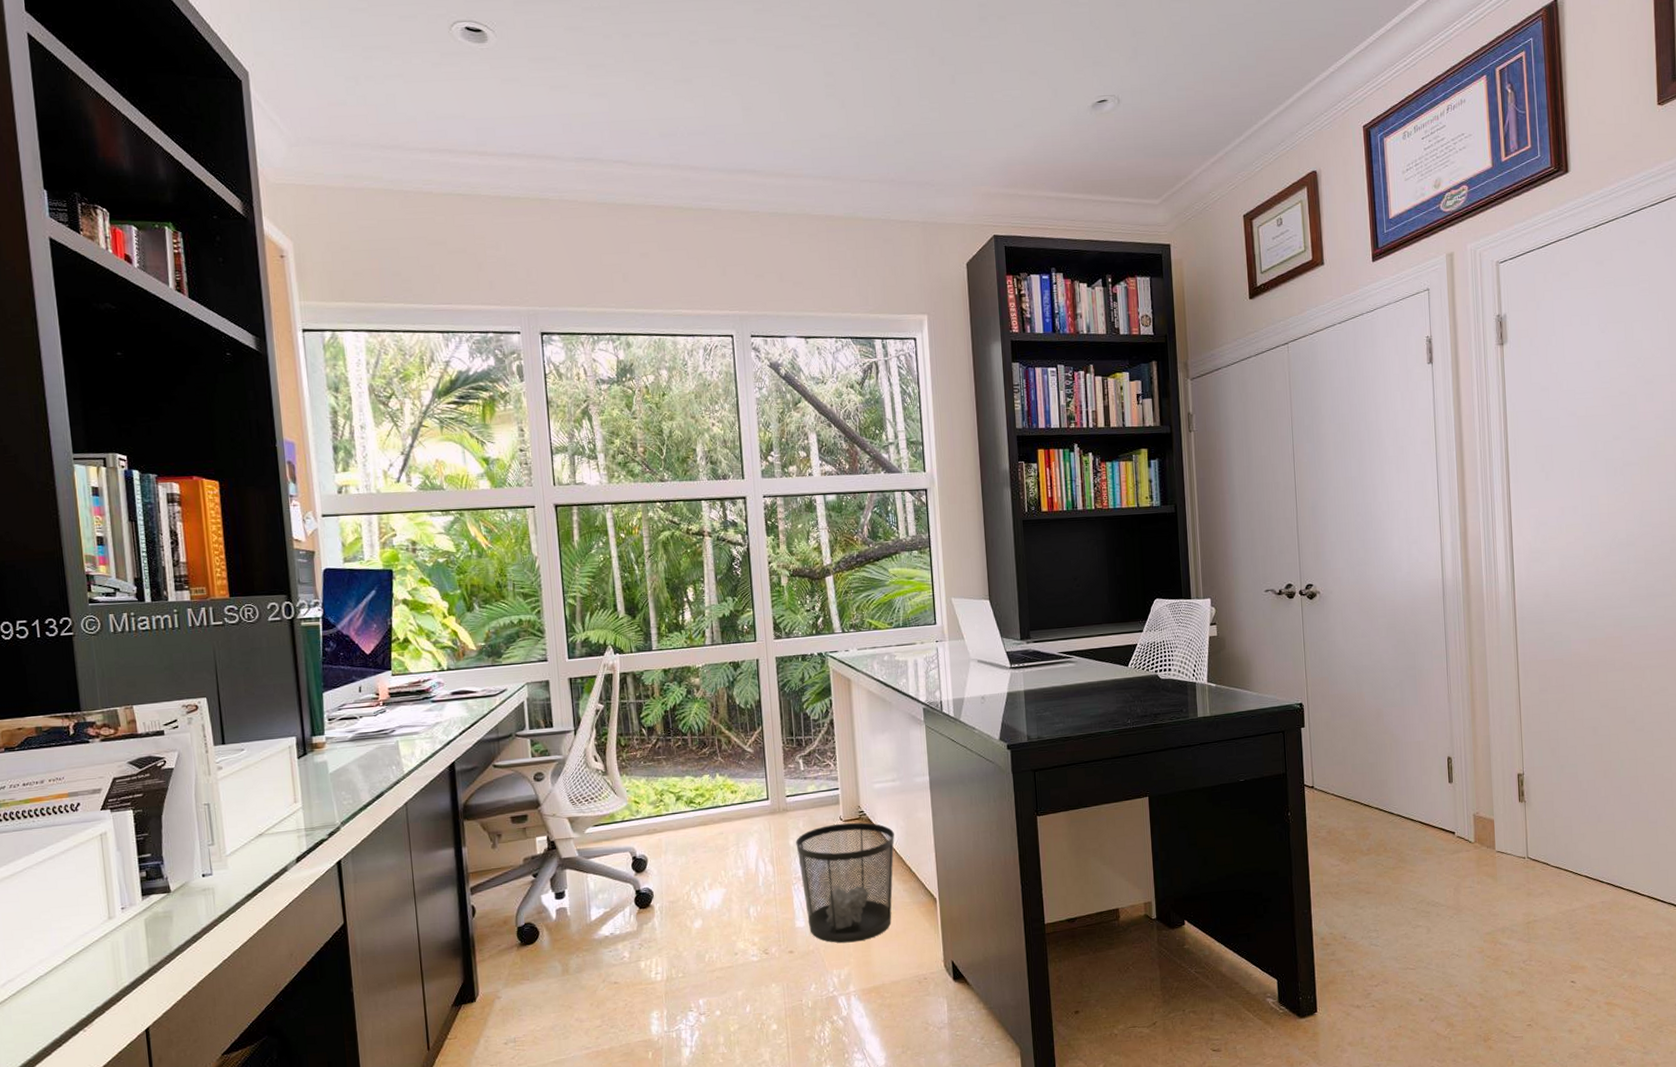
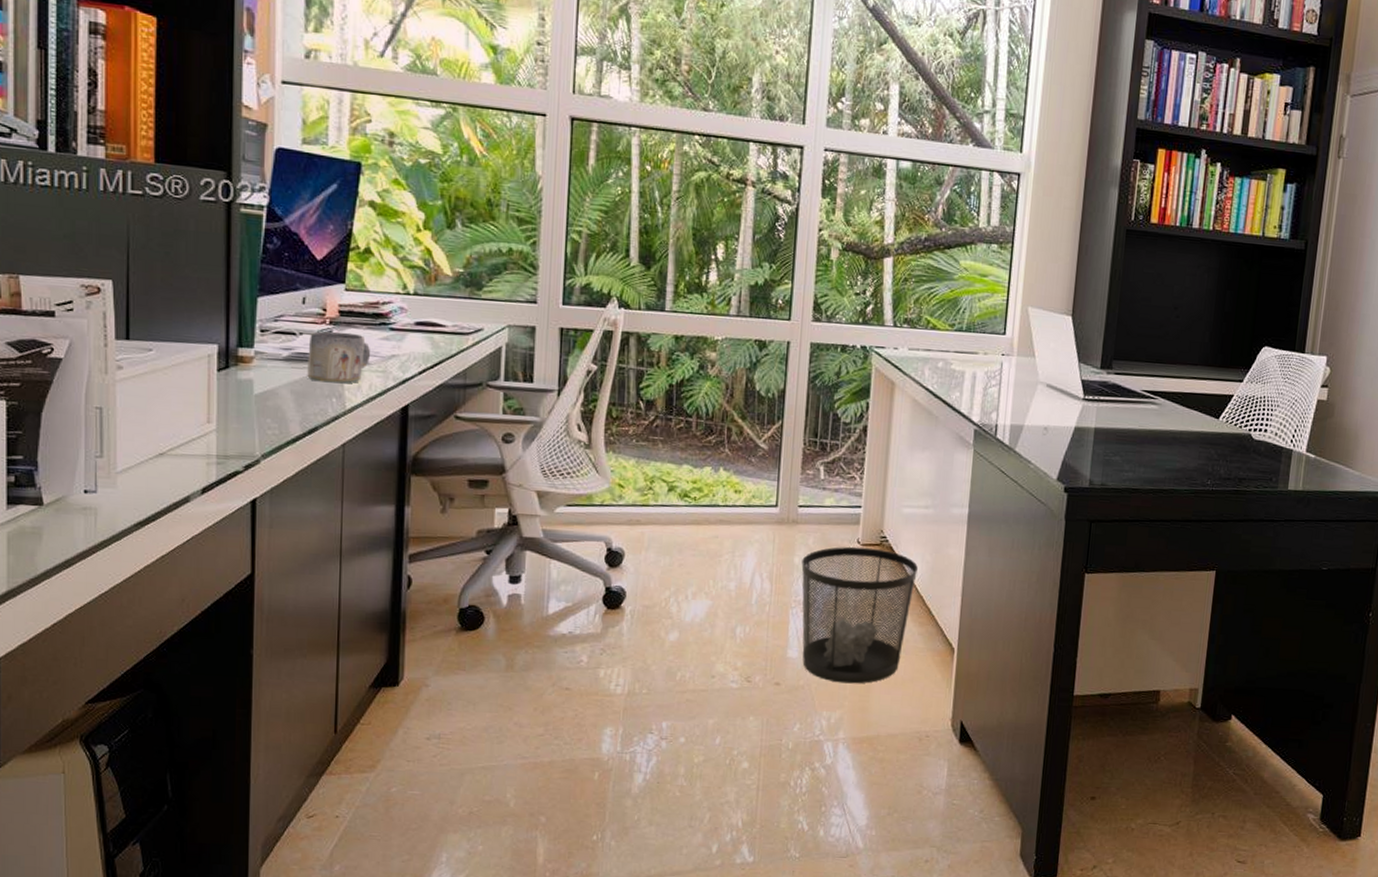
mug: none [368,710,419,755] -> present [307,331,370,384]

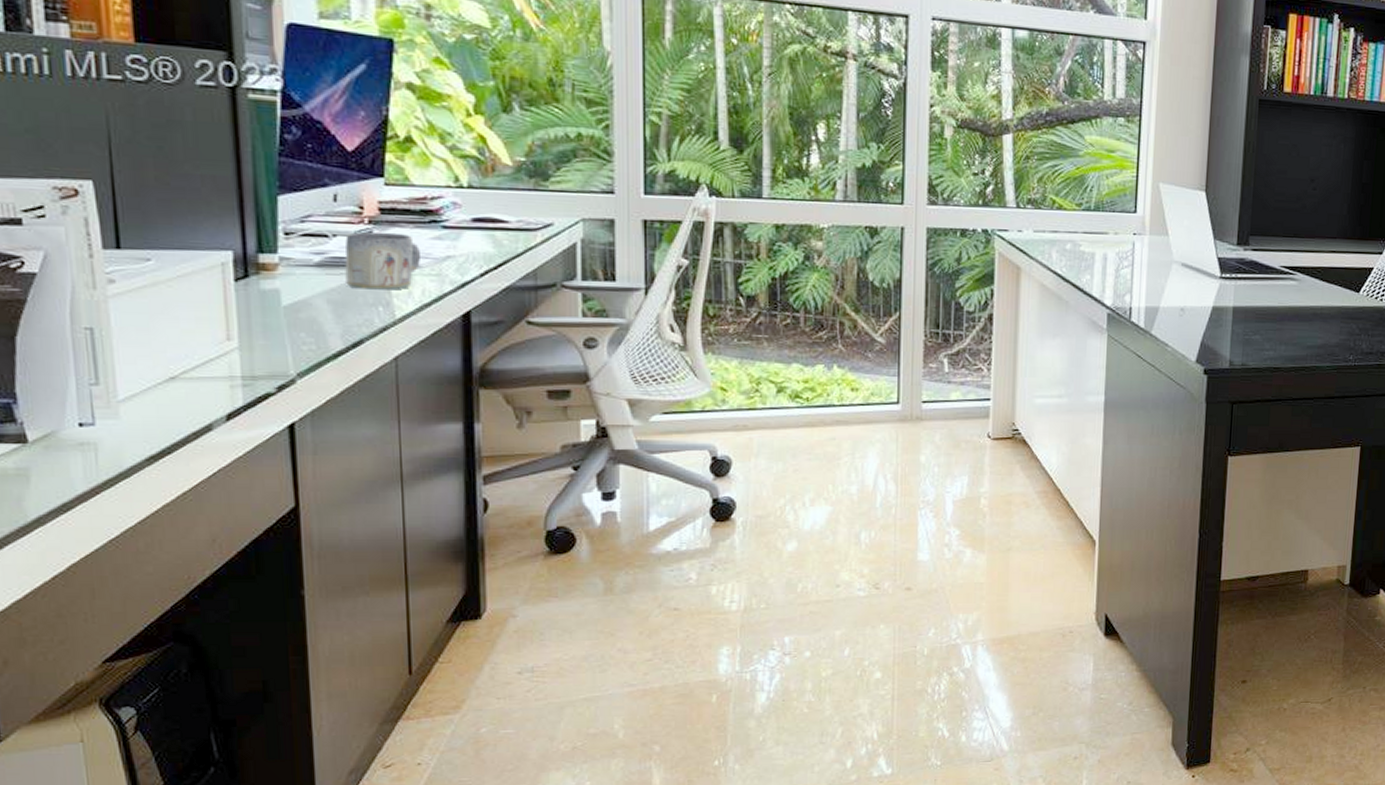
waste bin: present [801,546,918,684] -> none [928,441,1053,584]

